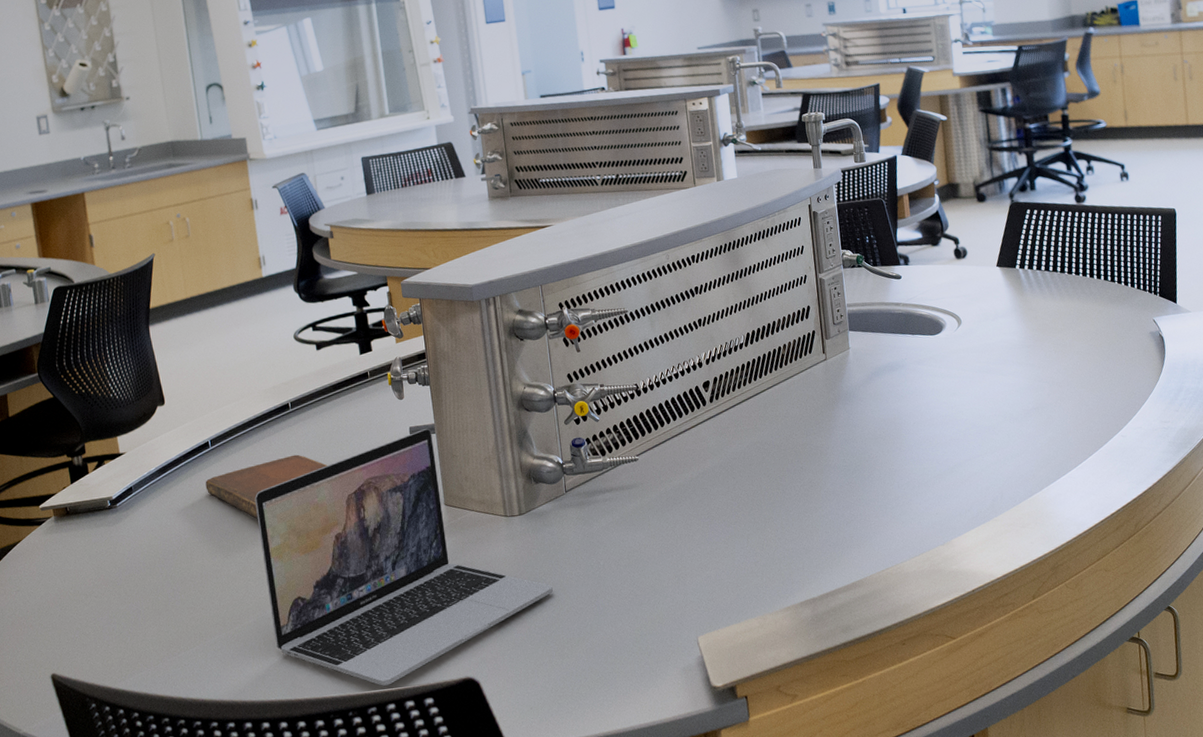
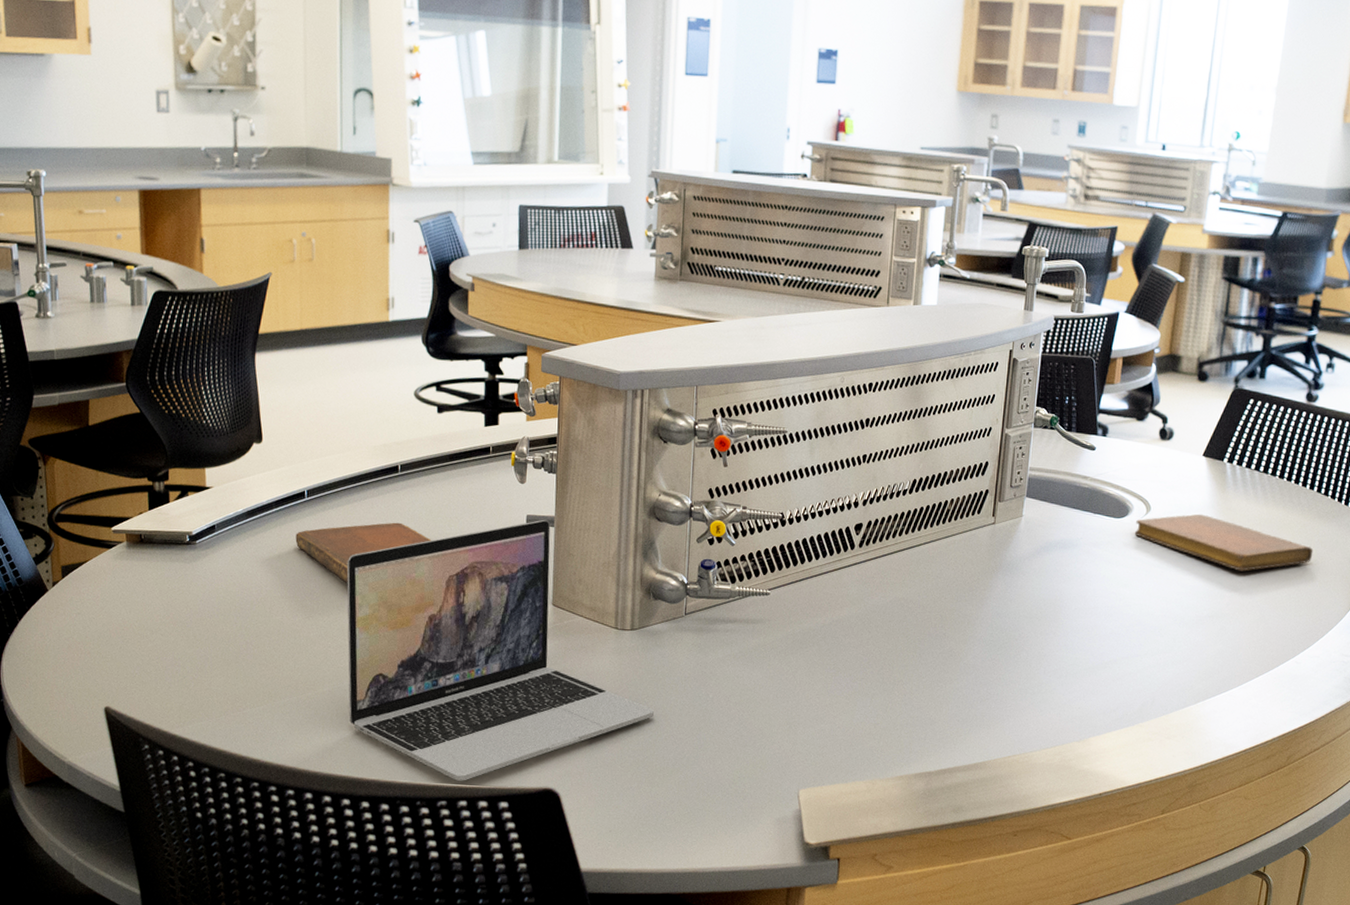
notebook: none [951,318,1114,363] -> present [1134,513,1314,572]

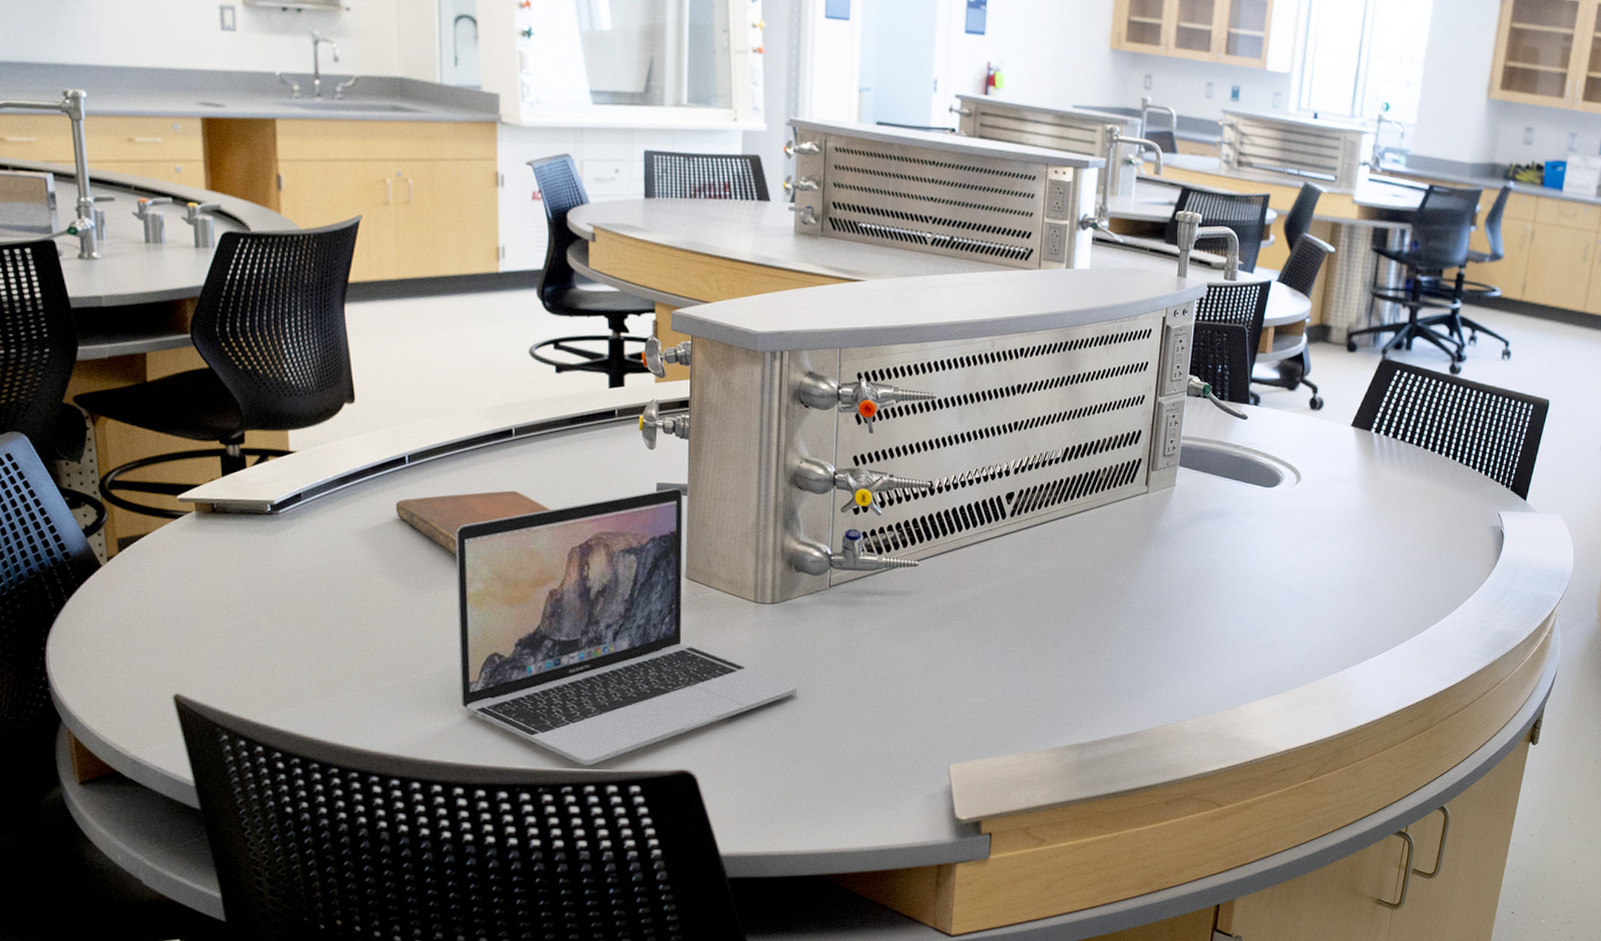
notebook: present [1134,513,1314,572] -> none [1285,483,1455,540]

